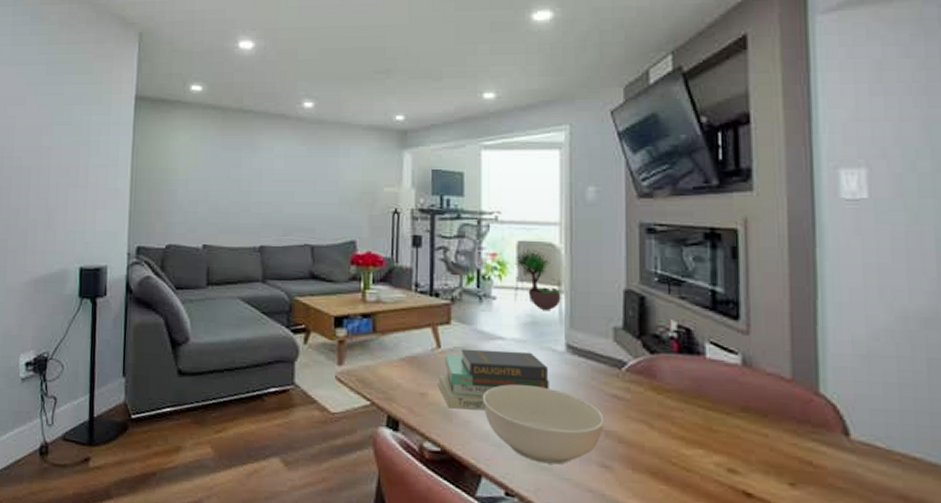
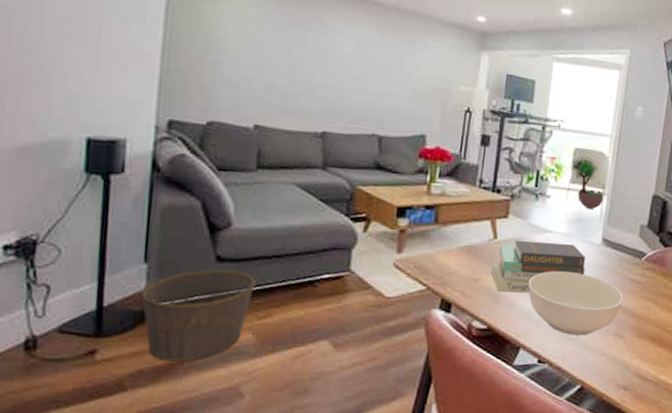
basket: none [121,383,211,473] -> present [141,269,256,362]

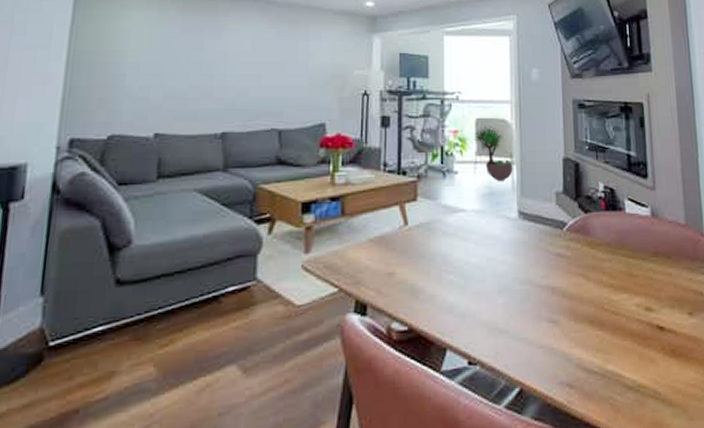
basket: present [141,269,256,362] -> none [35,293,157,411]
books: present [490,240,585,293] -> none [405,221,505,285]
bowl: present [528,271,624,336] -> none [446,253,551,327]

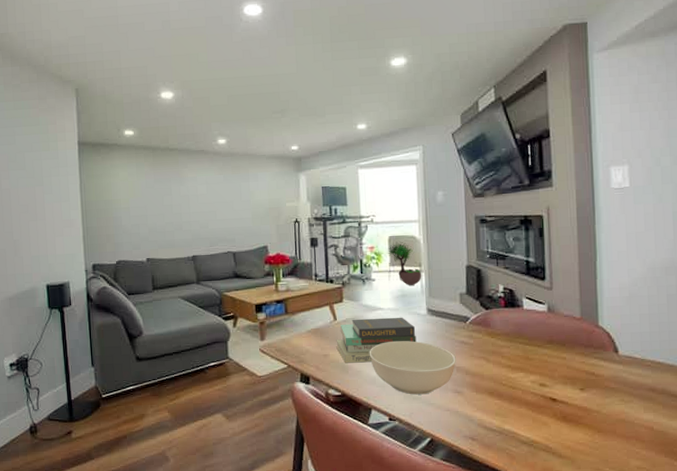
books: none [405,221,505,285] -> present [336,317,416,363]
bowl: none [446,253,551,327] -> present [369,341,456,395]

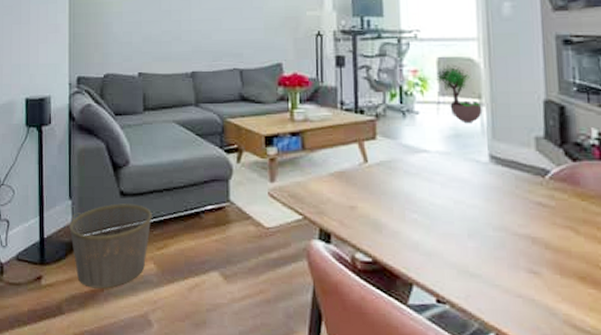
basket: none [93,366,165,436] -> present [69,203,152,289]
books: present [336,317,416,363] -> none [366,162,475,221]
bowl: present [369,341,456,395] -> none [410,195,531,272]

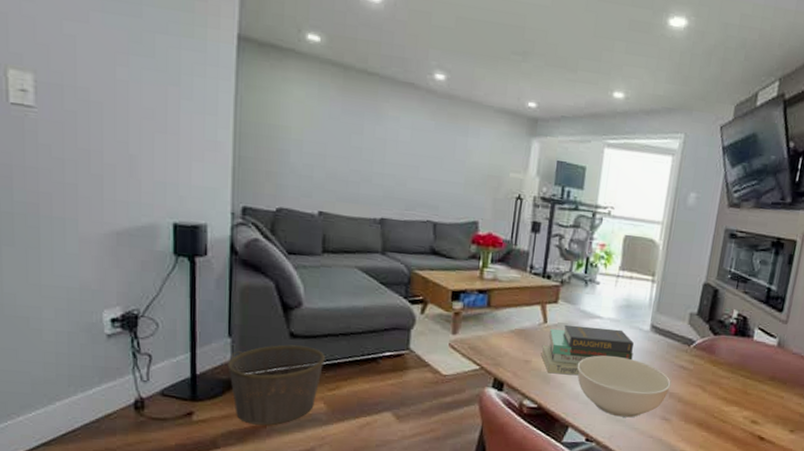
books: none [366,162,475,221] -> present [541,324,634,375]
bowl: none [410,195,531,272] -> present [576,355,671,418]
potted tree: present [436,64,483,122] -> none [620,243,654,296]

